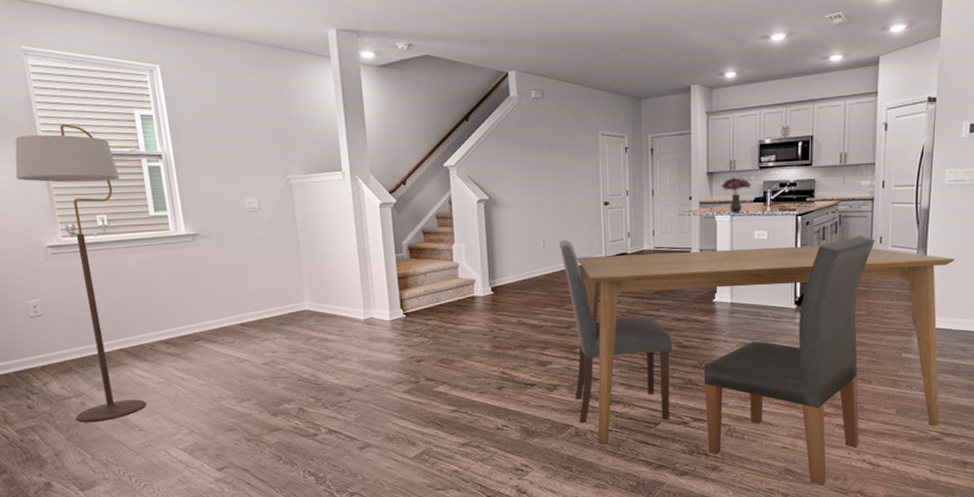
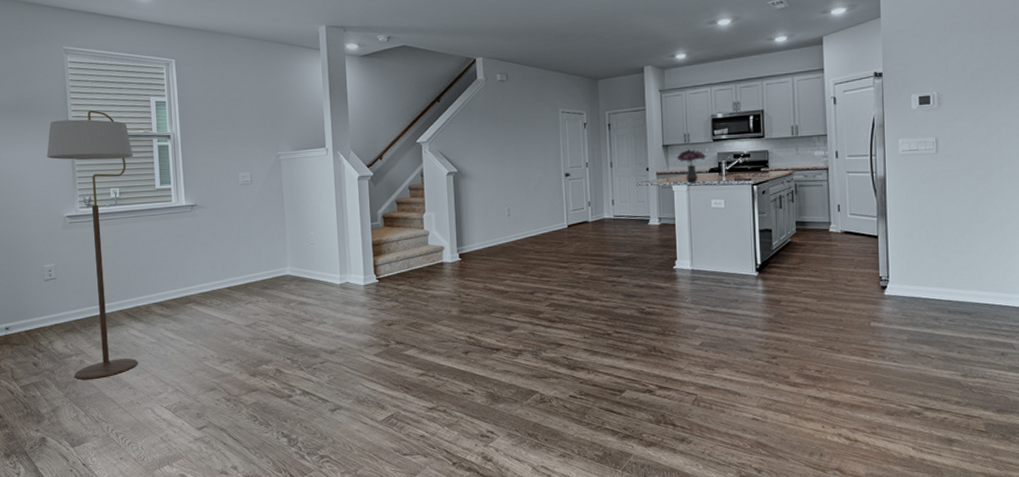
dining chair: present [559,240,672,423] -> none [523,209,635,389]
dining table: present [577,245,955,444] -> none [540,213,917,411]
dining chair: present [704,236,876,487] -> none [667,204,834,462]

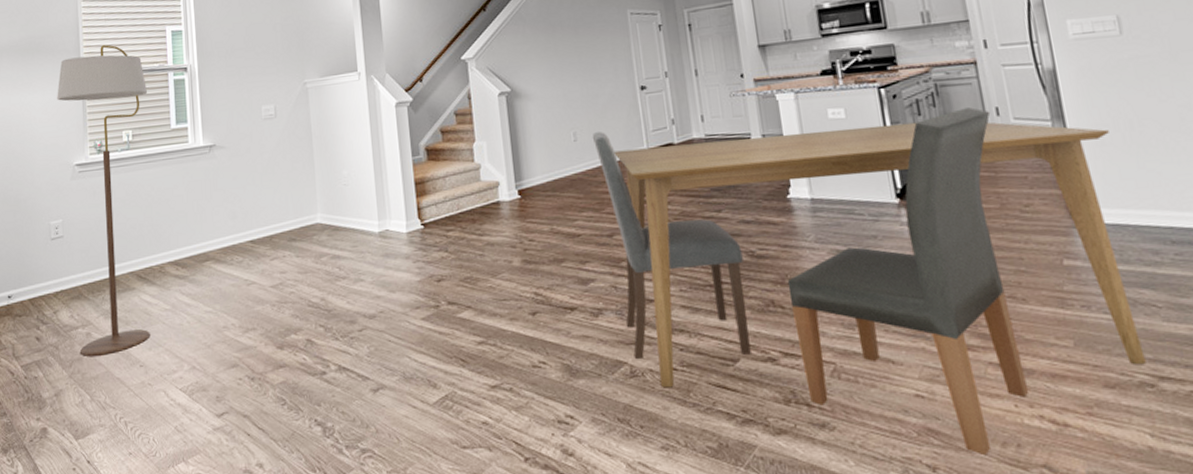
dining chair: none [523,209,635,389] -> present [592,132,751,359]
dining table: none [540,213,917,411] -> present [614,121,1146,388]
dining chair: none [667,204,834,462] -> present [787,107,1028,456]
flower arrangement: present [676,149,707,184] -> none [777,48,816,91]

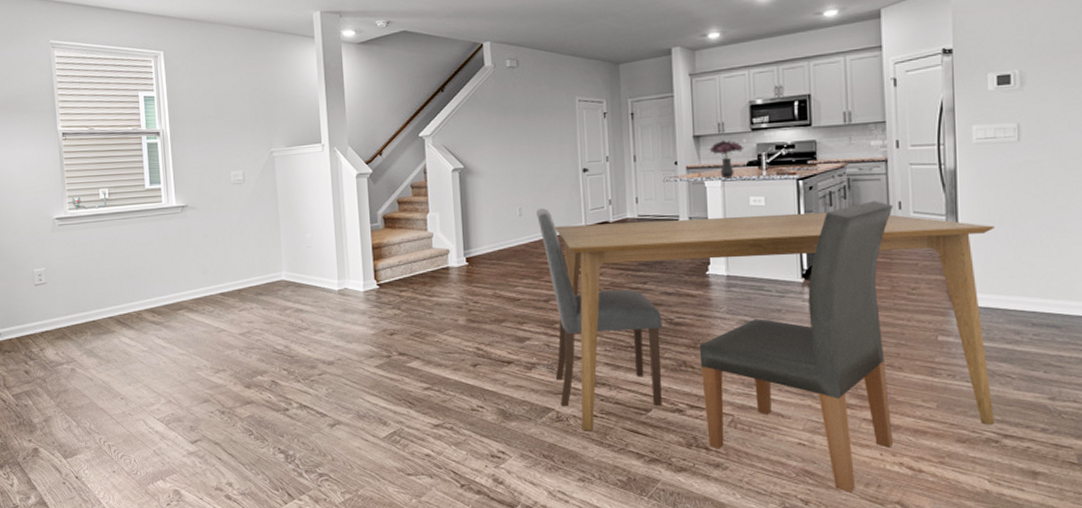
floor lamp: present [57,45,150,357] -> none [35,107,130,390]
flower arrangement: none [777,48,816,91] -> present [709,140,744,179]

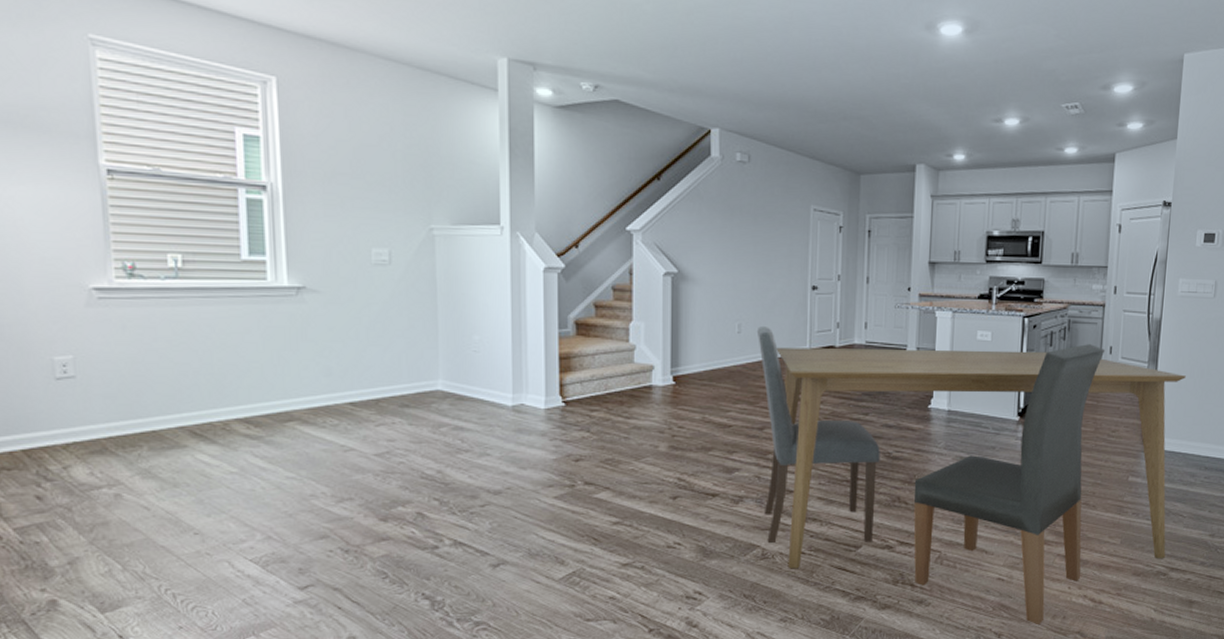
flower arrangement: present [709,140,744,179] -> none [943,269,977,310]

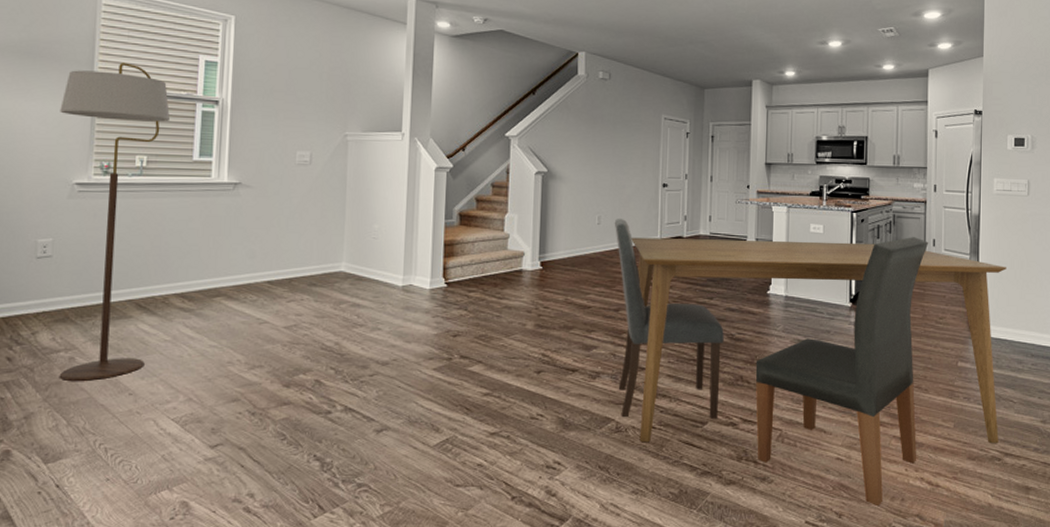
floor lamp: none [59,136,209,522] -> present [60,63,171,382]

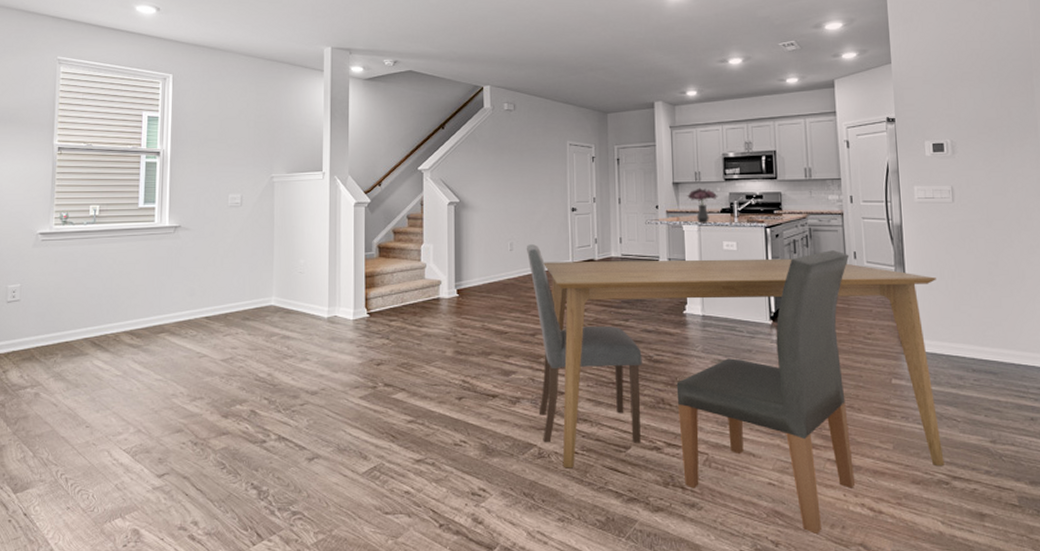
floor lamp: present [60,63,171,382] -> none [26,123,119,416]
flower arrangement: none [778,169,809,206] -> present [687,188,718,224]

